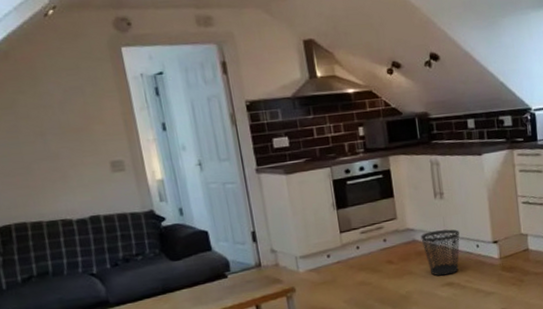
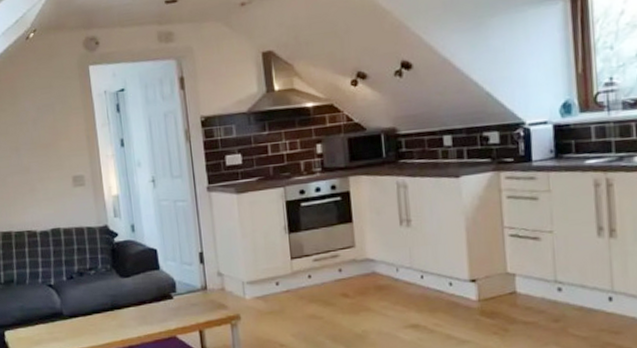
wastebasket: present [420,229,460,276] -> none [382,262,429,316]

